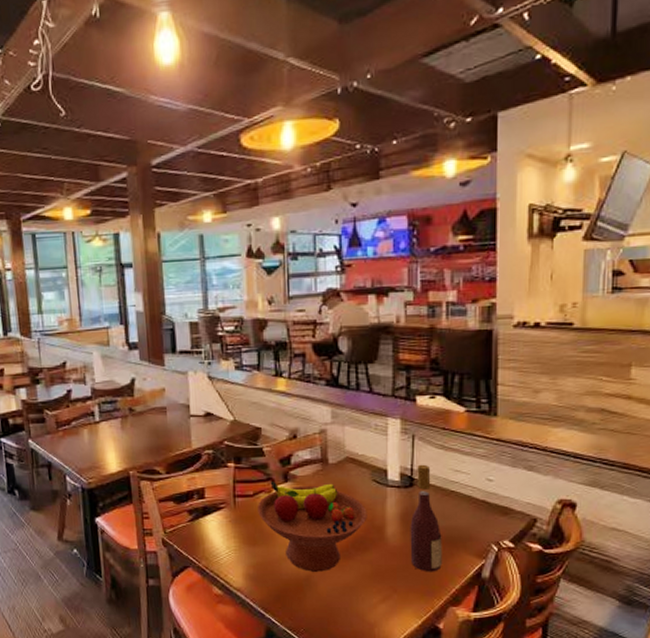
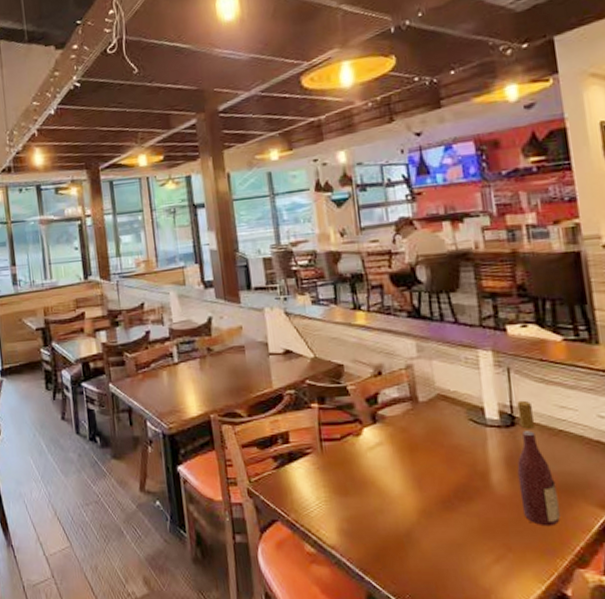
fruit bowl: present [258,480,367,572] -> none [346,422,468,526]

